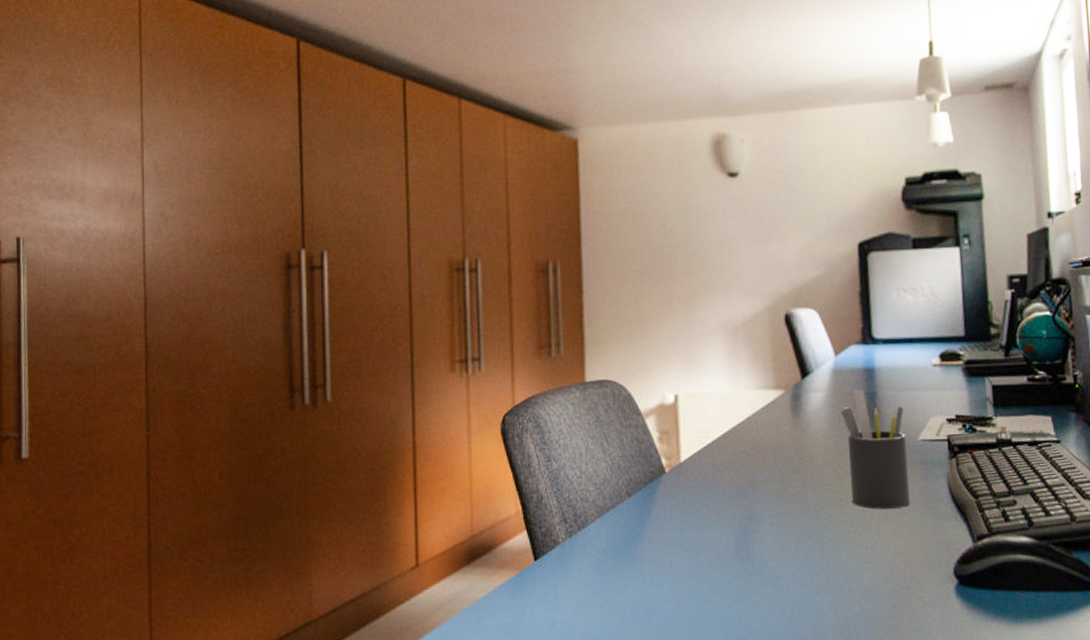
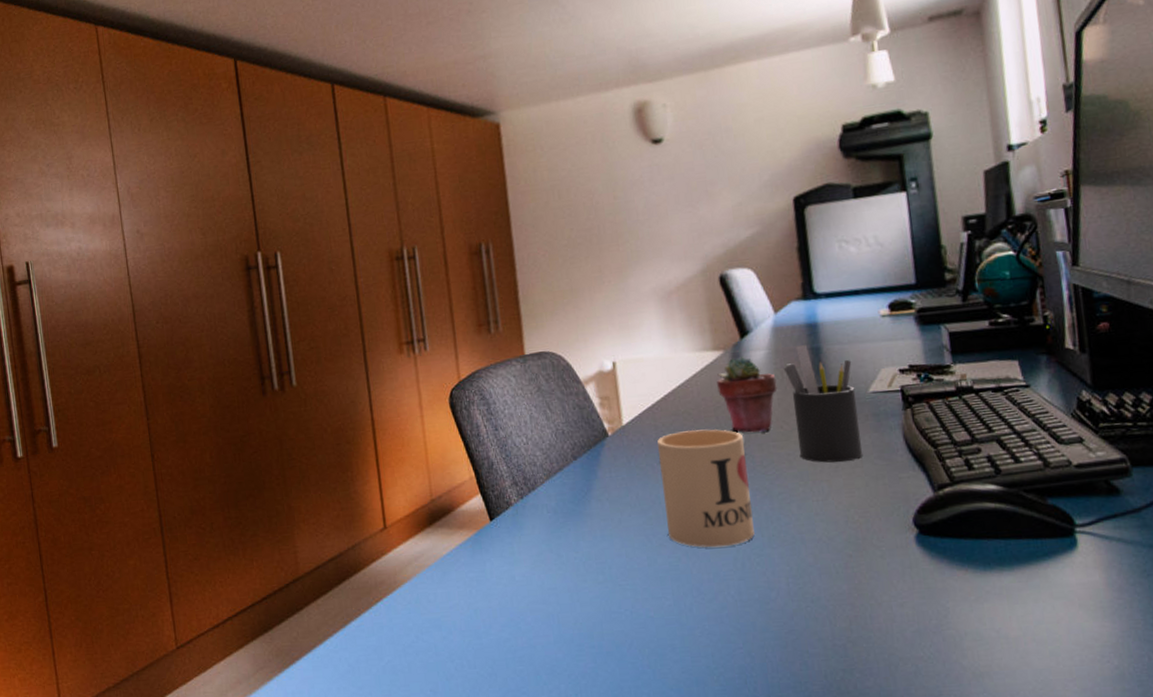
mug: none [714,470,804,595] -> present [657,429,755,548]
potted succulent: none [776,397,834,476] -> present [717,357,778,433]

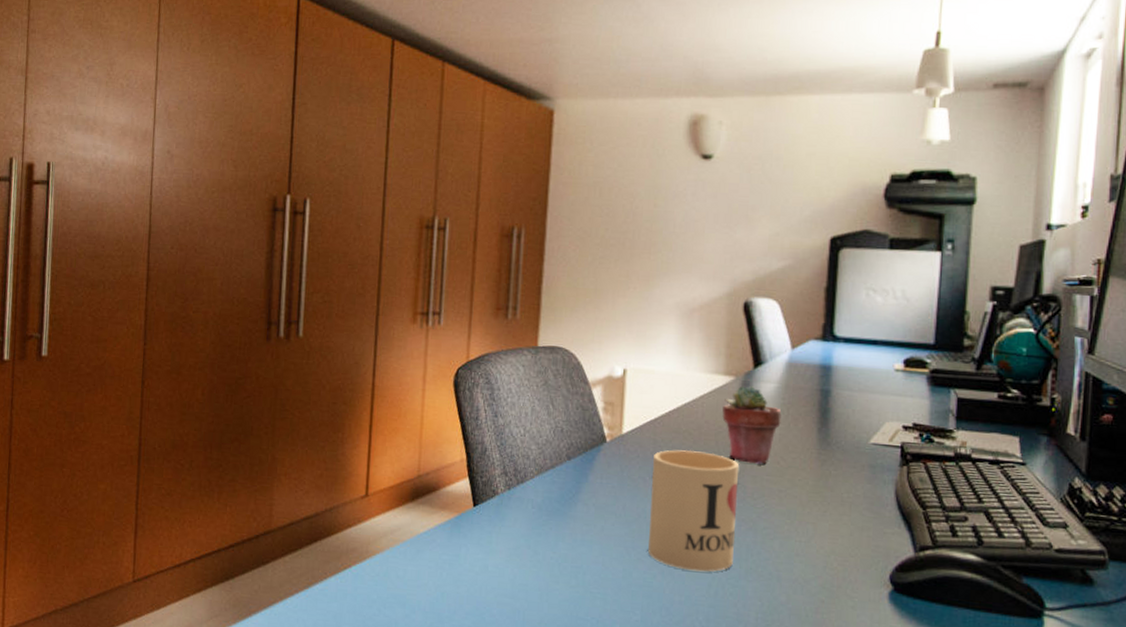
pen holder: present [783,345,863,463] -> none [790,385,858,508]

